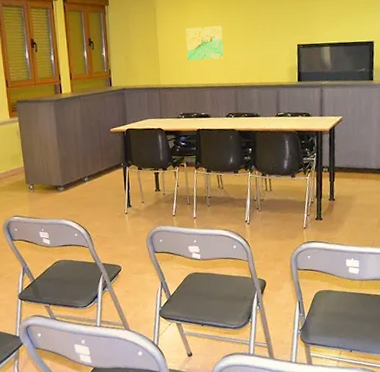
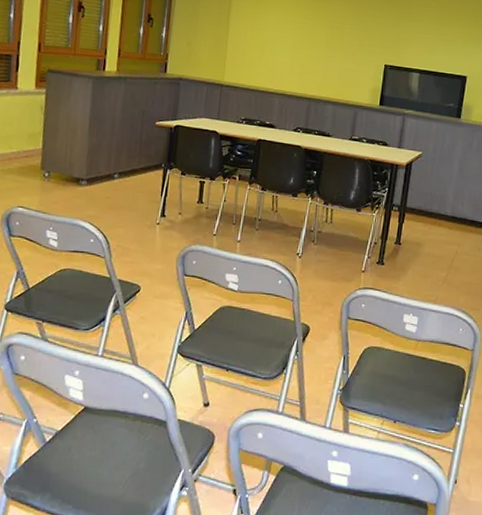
map: present [185,25,224,61] -> none [259,23,305,66]

